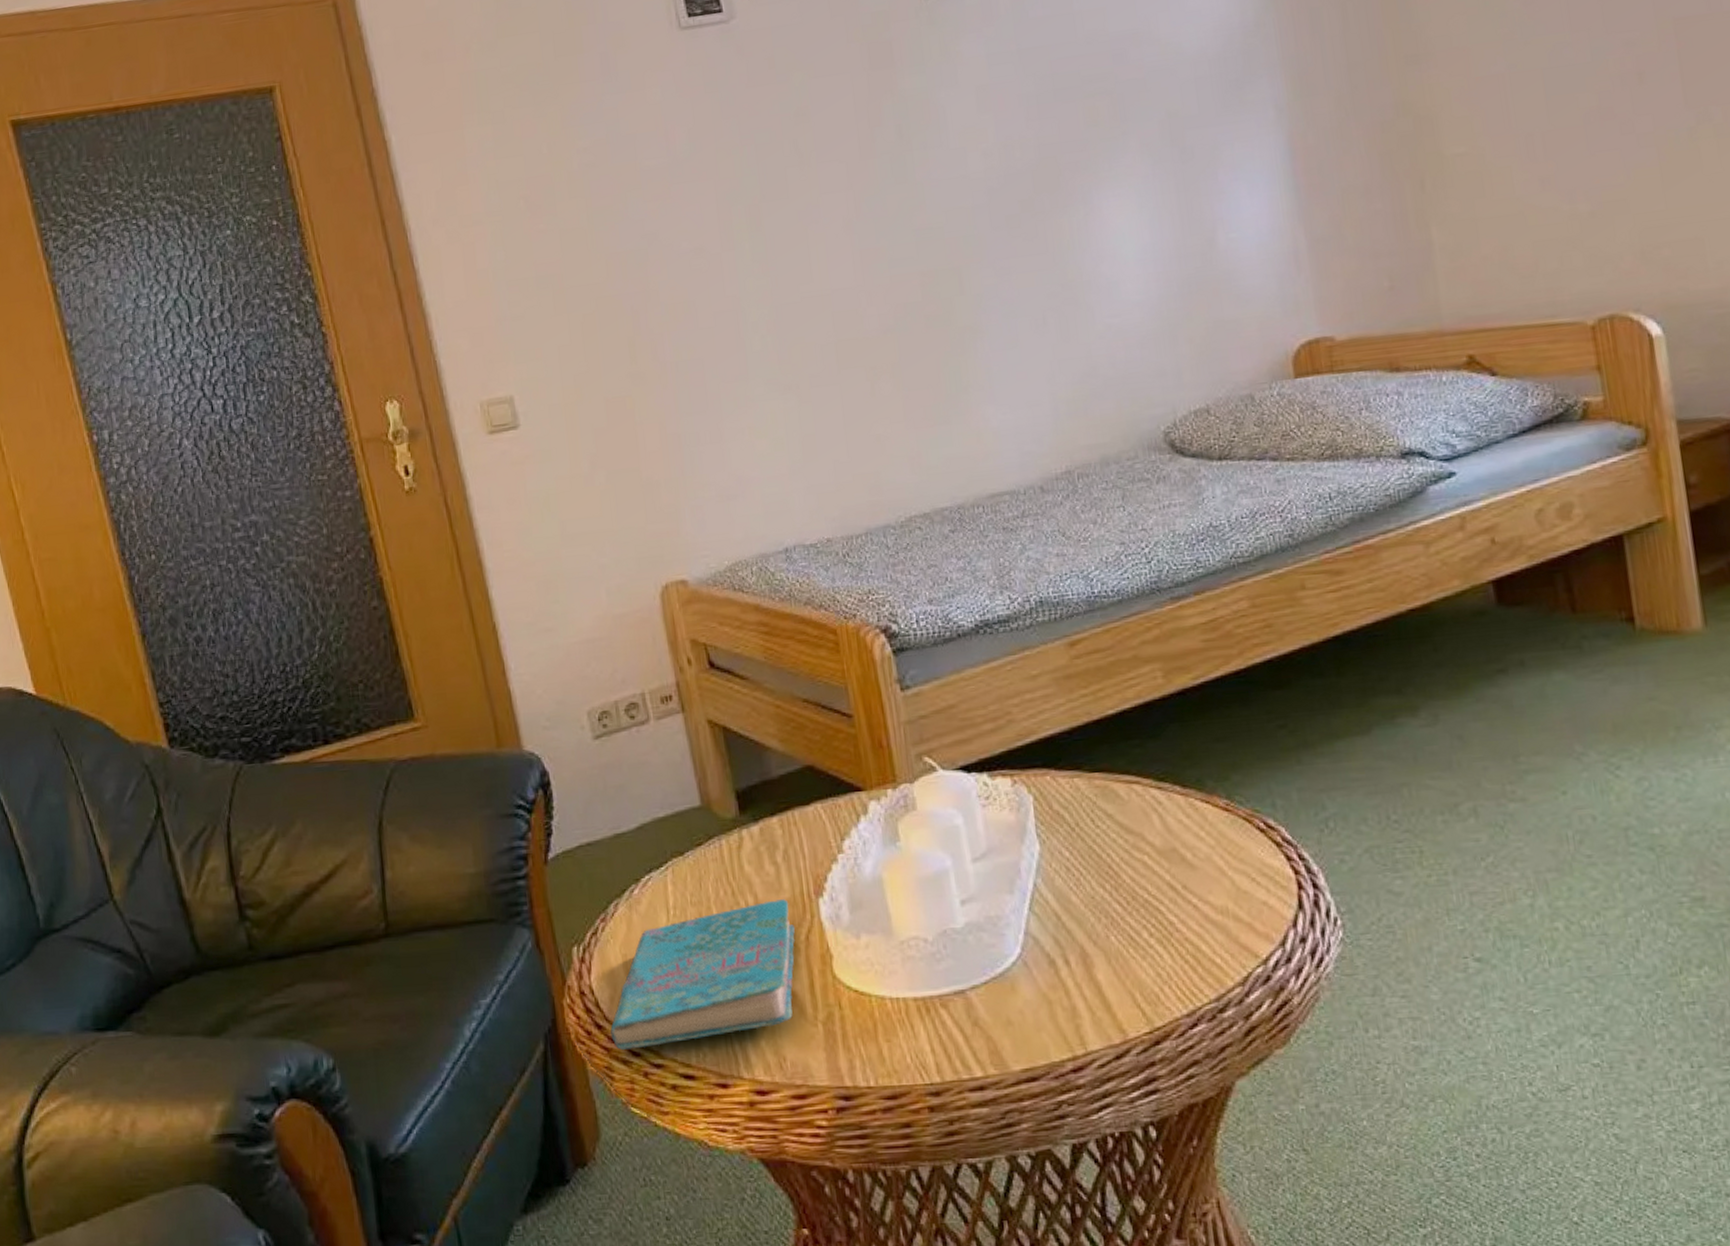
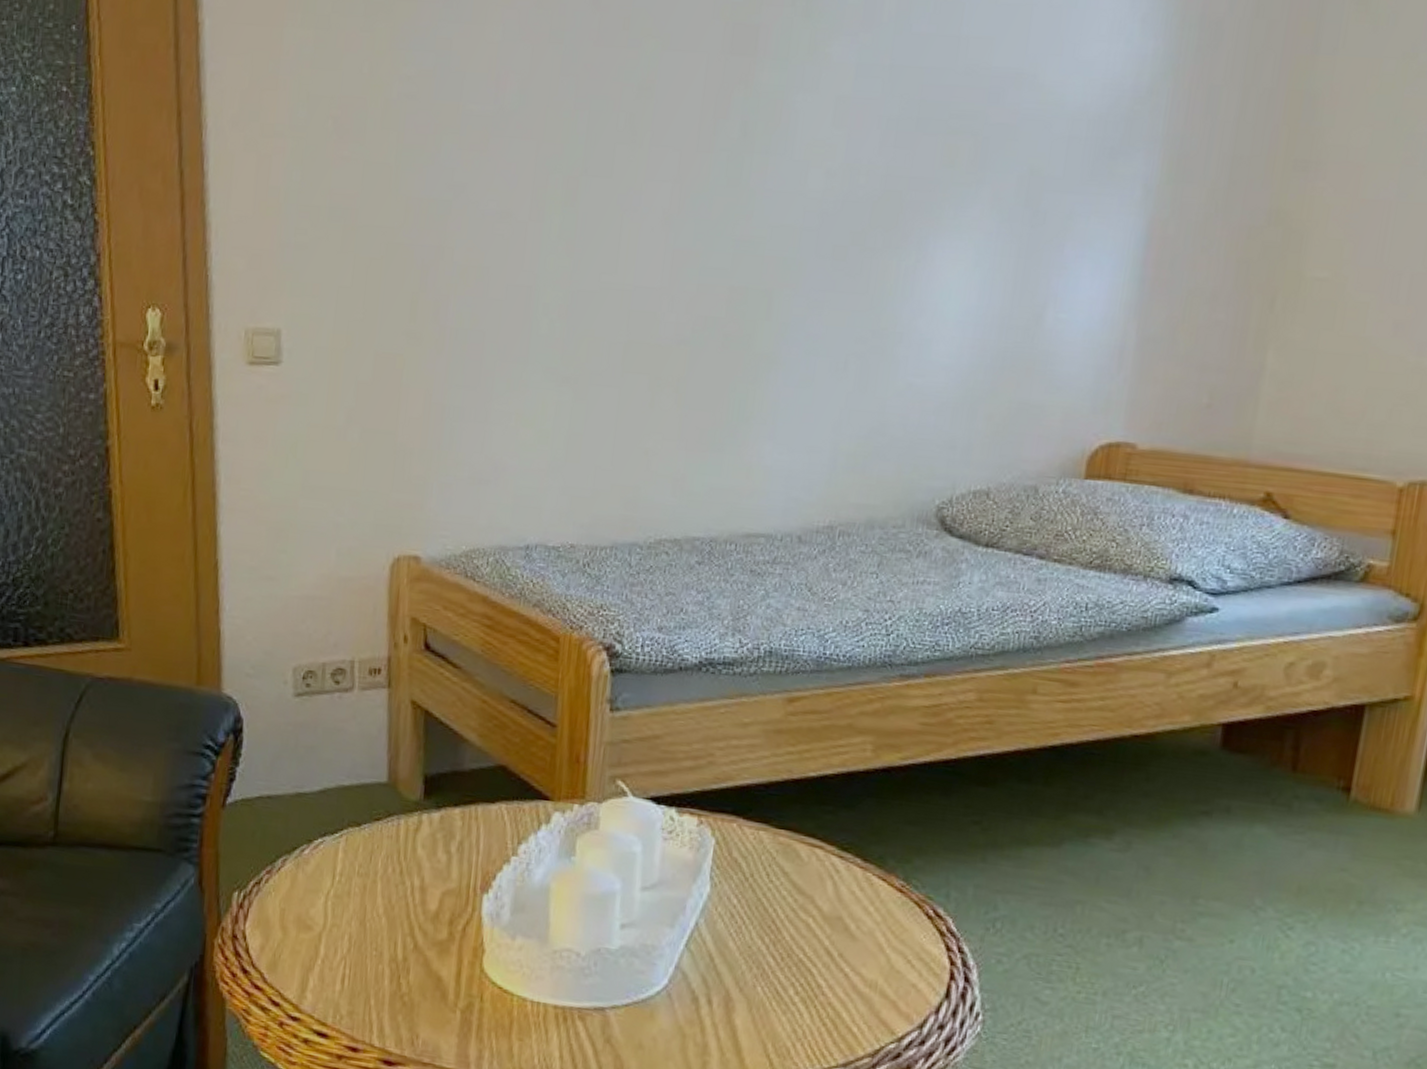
cover: present [610,899,795,1050] -> none [255,887,454,1005]

